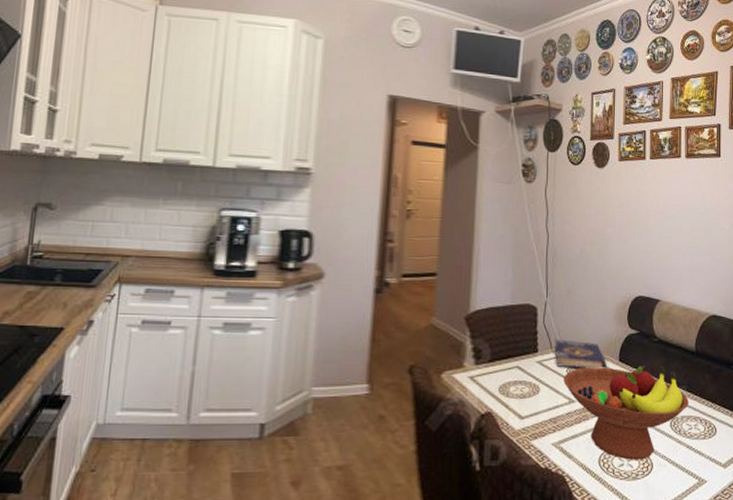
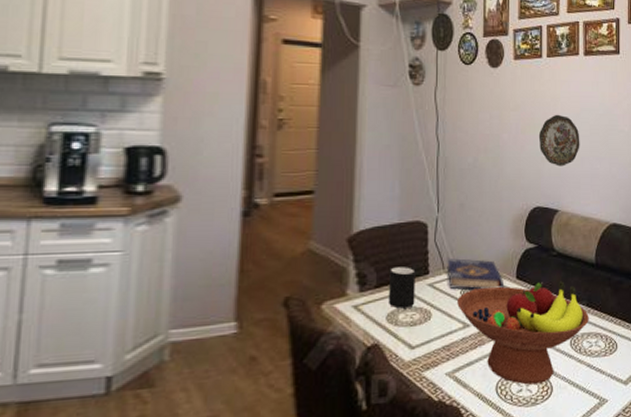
mug: none [501,343,526,382] -> present [389,265,416,309]
decorative plate: none [641,211,681,260] -> present [538,114,580,167]

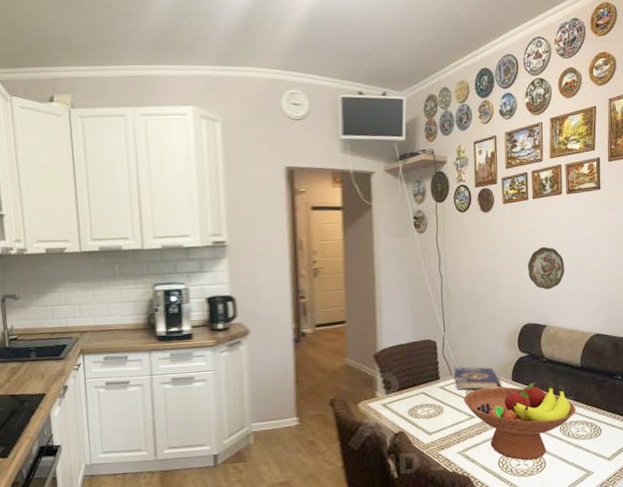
mug: present [389,265,416,309] -> none [408,374,430,406]

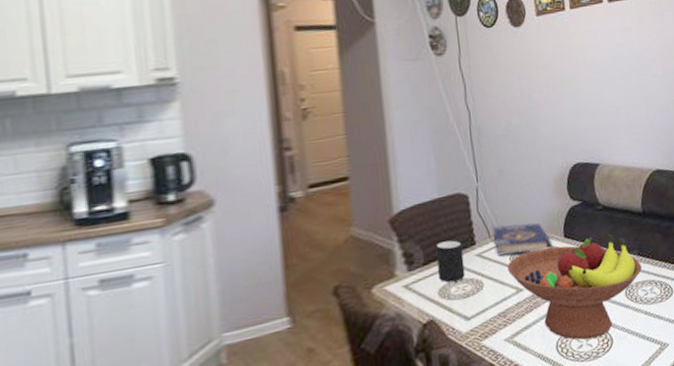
mug: none [408,374,430,406] -> present [436,240,466,283]
decorative plate: present [527,246,565,290] -> none [570,66,615,120]

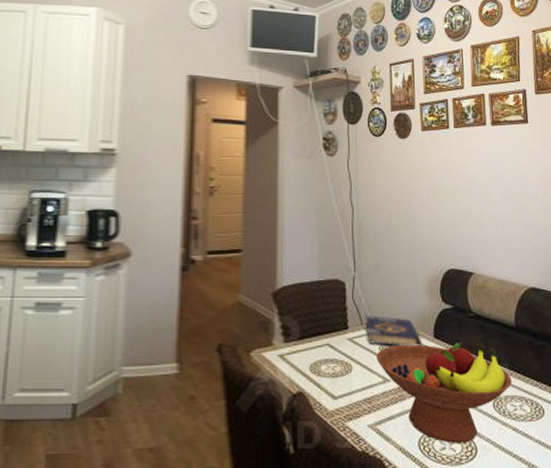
mug: present [436,240,466,283] -> none [311,320,336,360]

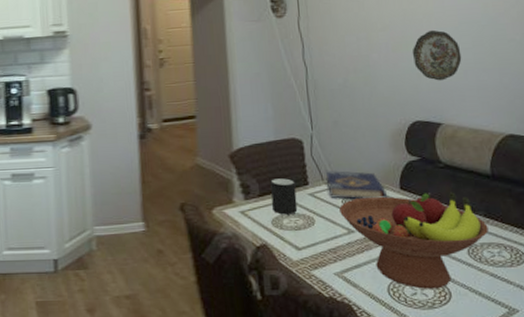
mug: none [311,320,336,360] -> present [270,177,298,215]
decorative plate: none [449,181,493,231] -> present [412,29,462,81]

